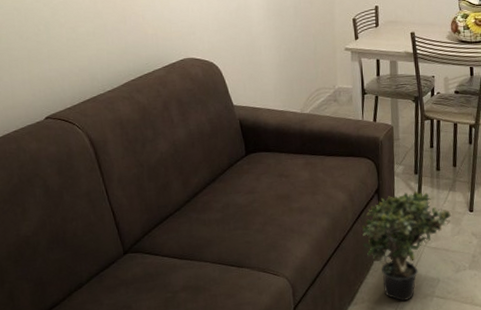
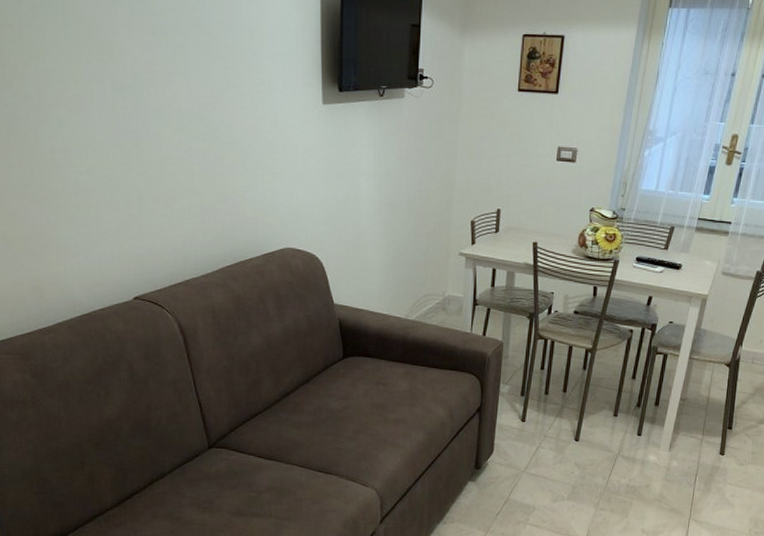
potted plant: present [362,191,452,302] -> none [458,414,556,526]

